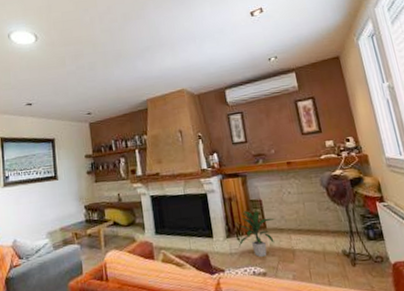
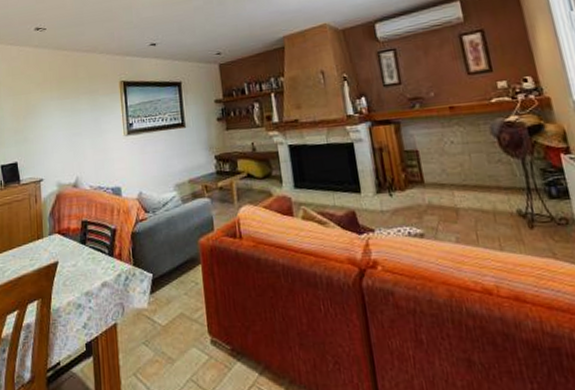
indoor plant: present [239,210,276,257] -> none [391,162,436,216]

